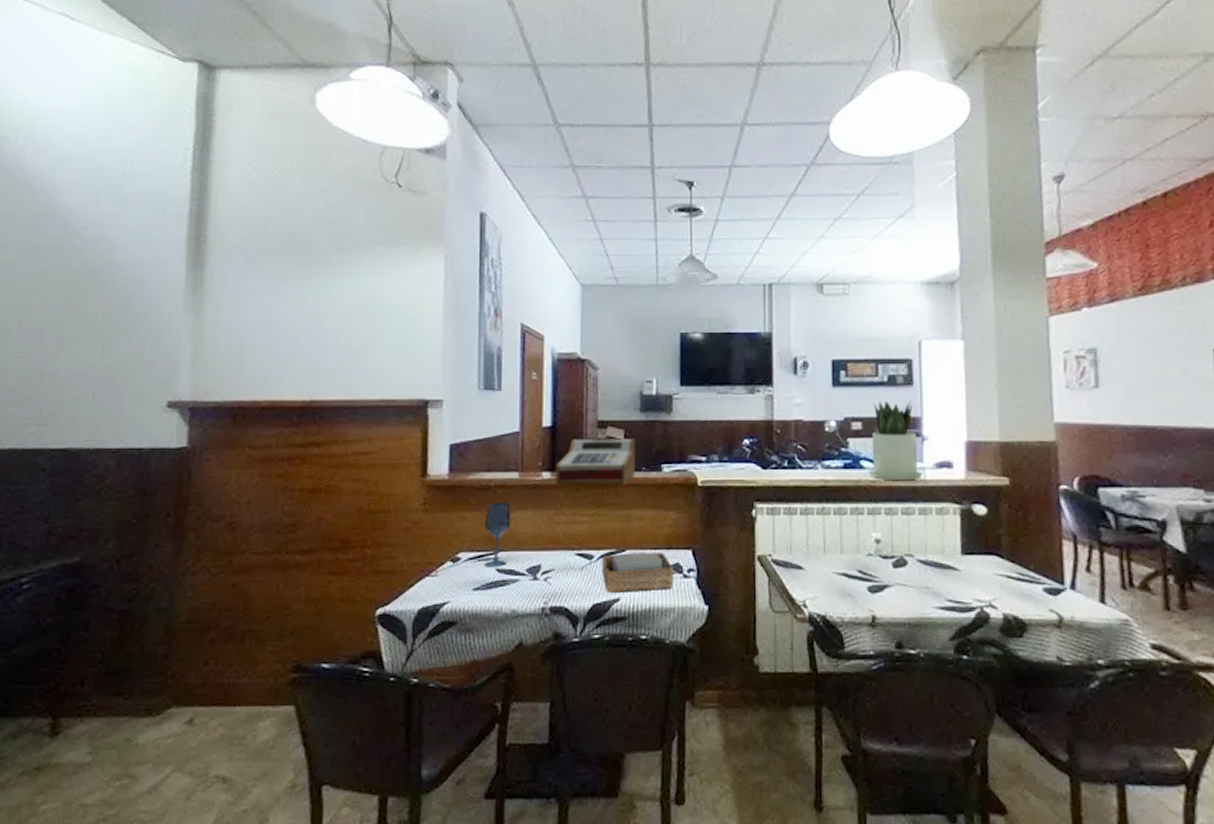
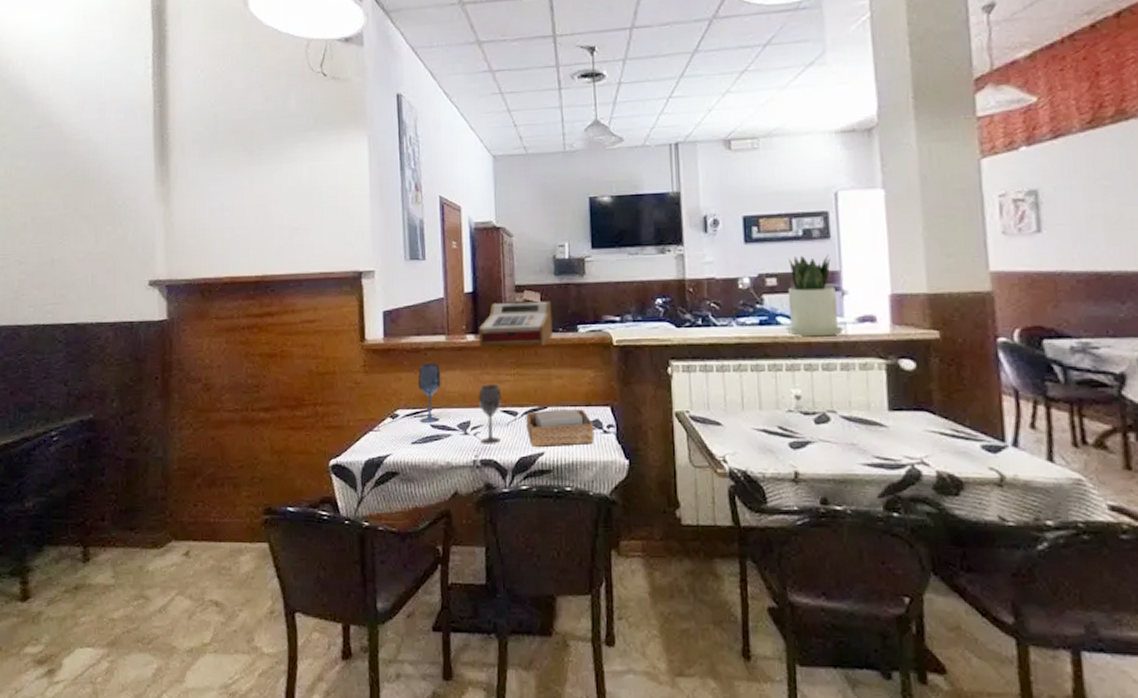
wine glass: none [550,525,577,590] -> present [478,384,502,444]

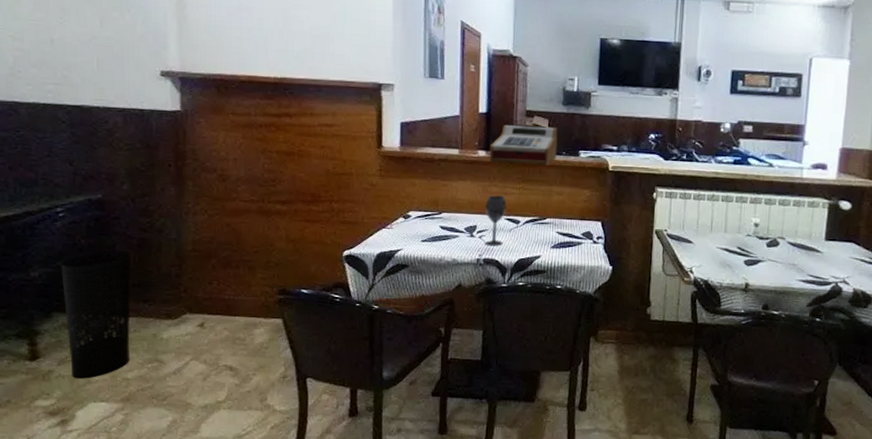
umbrella stand: none [53,474,120,621] -> present [60,250,132,379]
wineglass: present [417,363,441,424] -> none [430,173,452,226]
napkin holder: present [526,409,595,448] -> none [526,221,586,252]
planter: present [785,255,844,337] -> none [754,109,801,178]

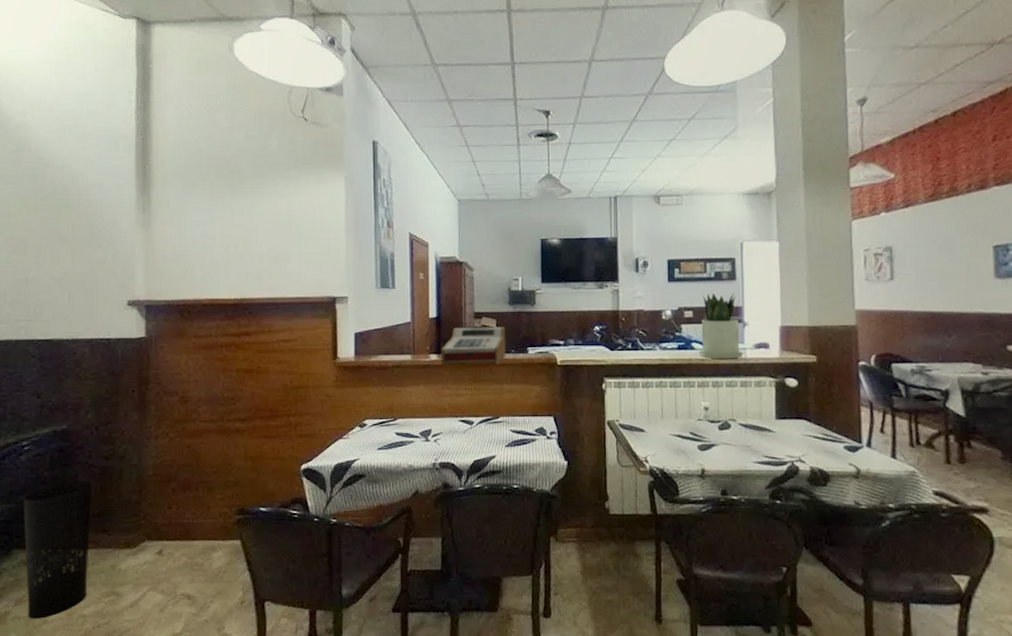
wine glass: present [483,195,507,247] -> none [439,397,460,449]
planter: none [754,109,801,178] -> present [698,293,744,360]

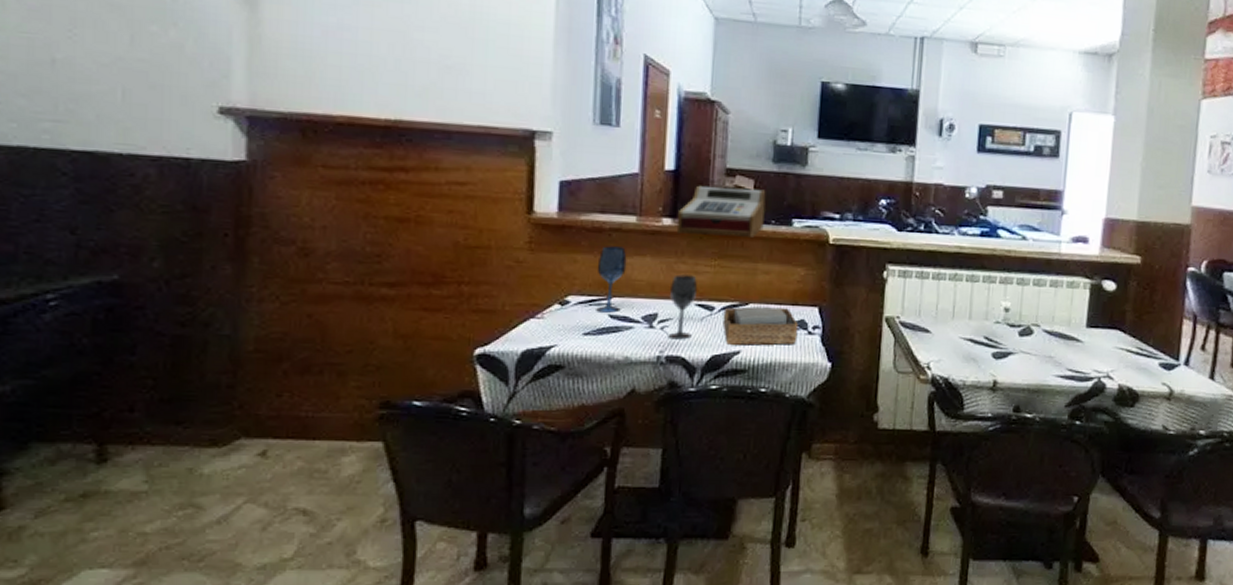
umbrella stand: present [23,481,93,619] -> none [47,353,161,536]
wineglass: none [385,379,406,432] -> present [596,246,627,314]
wine glass: none [439,397,460,449] -> present [666,274,698,340]
napkin holder: none [480,419,539,452] -> present [722,306,799,346]
planter: present [698,293,744,360] -> none [1004,171,1058,253]

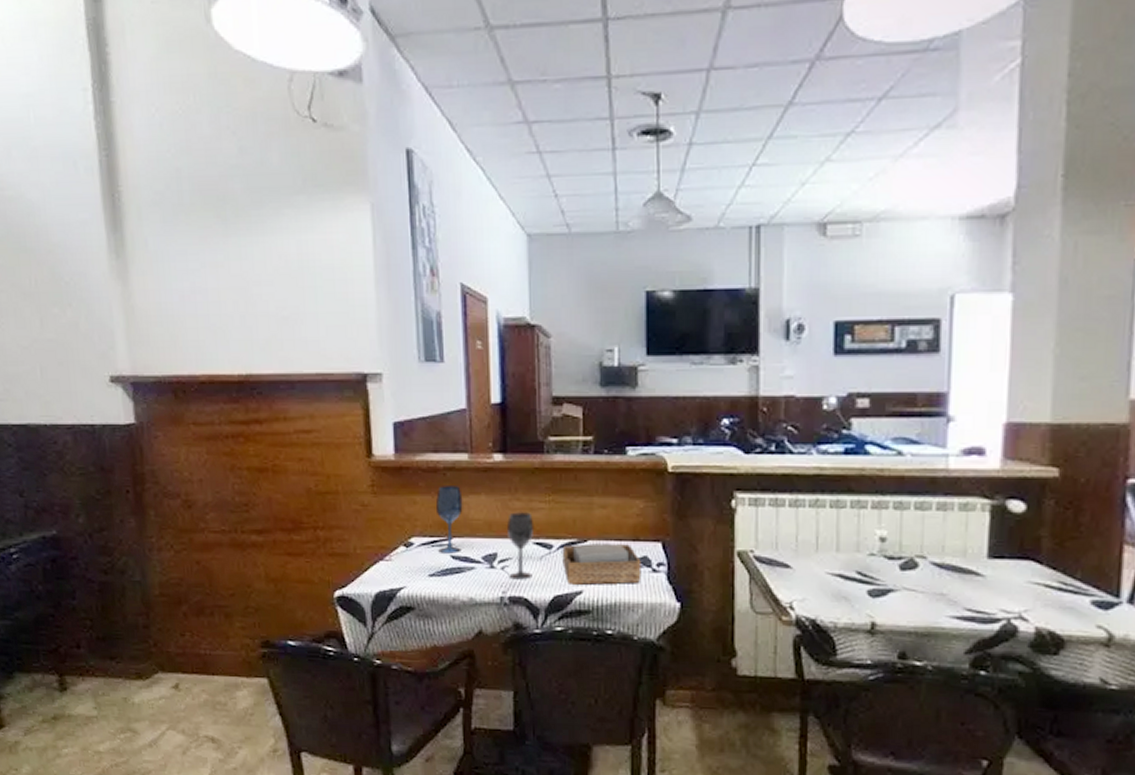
cash register: present [676,185,766,237] -> none [507,417,596,470]

